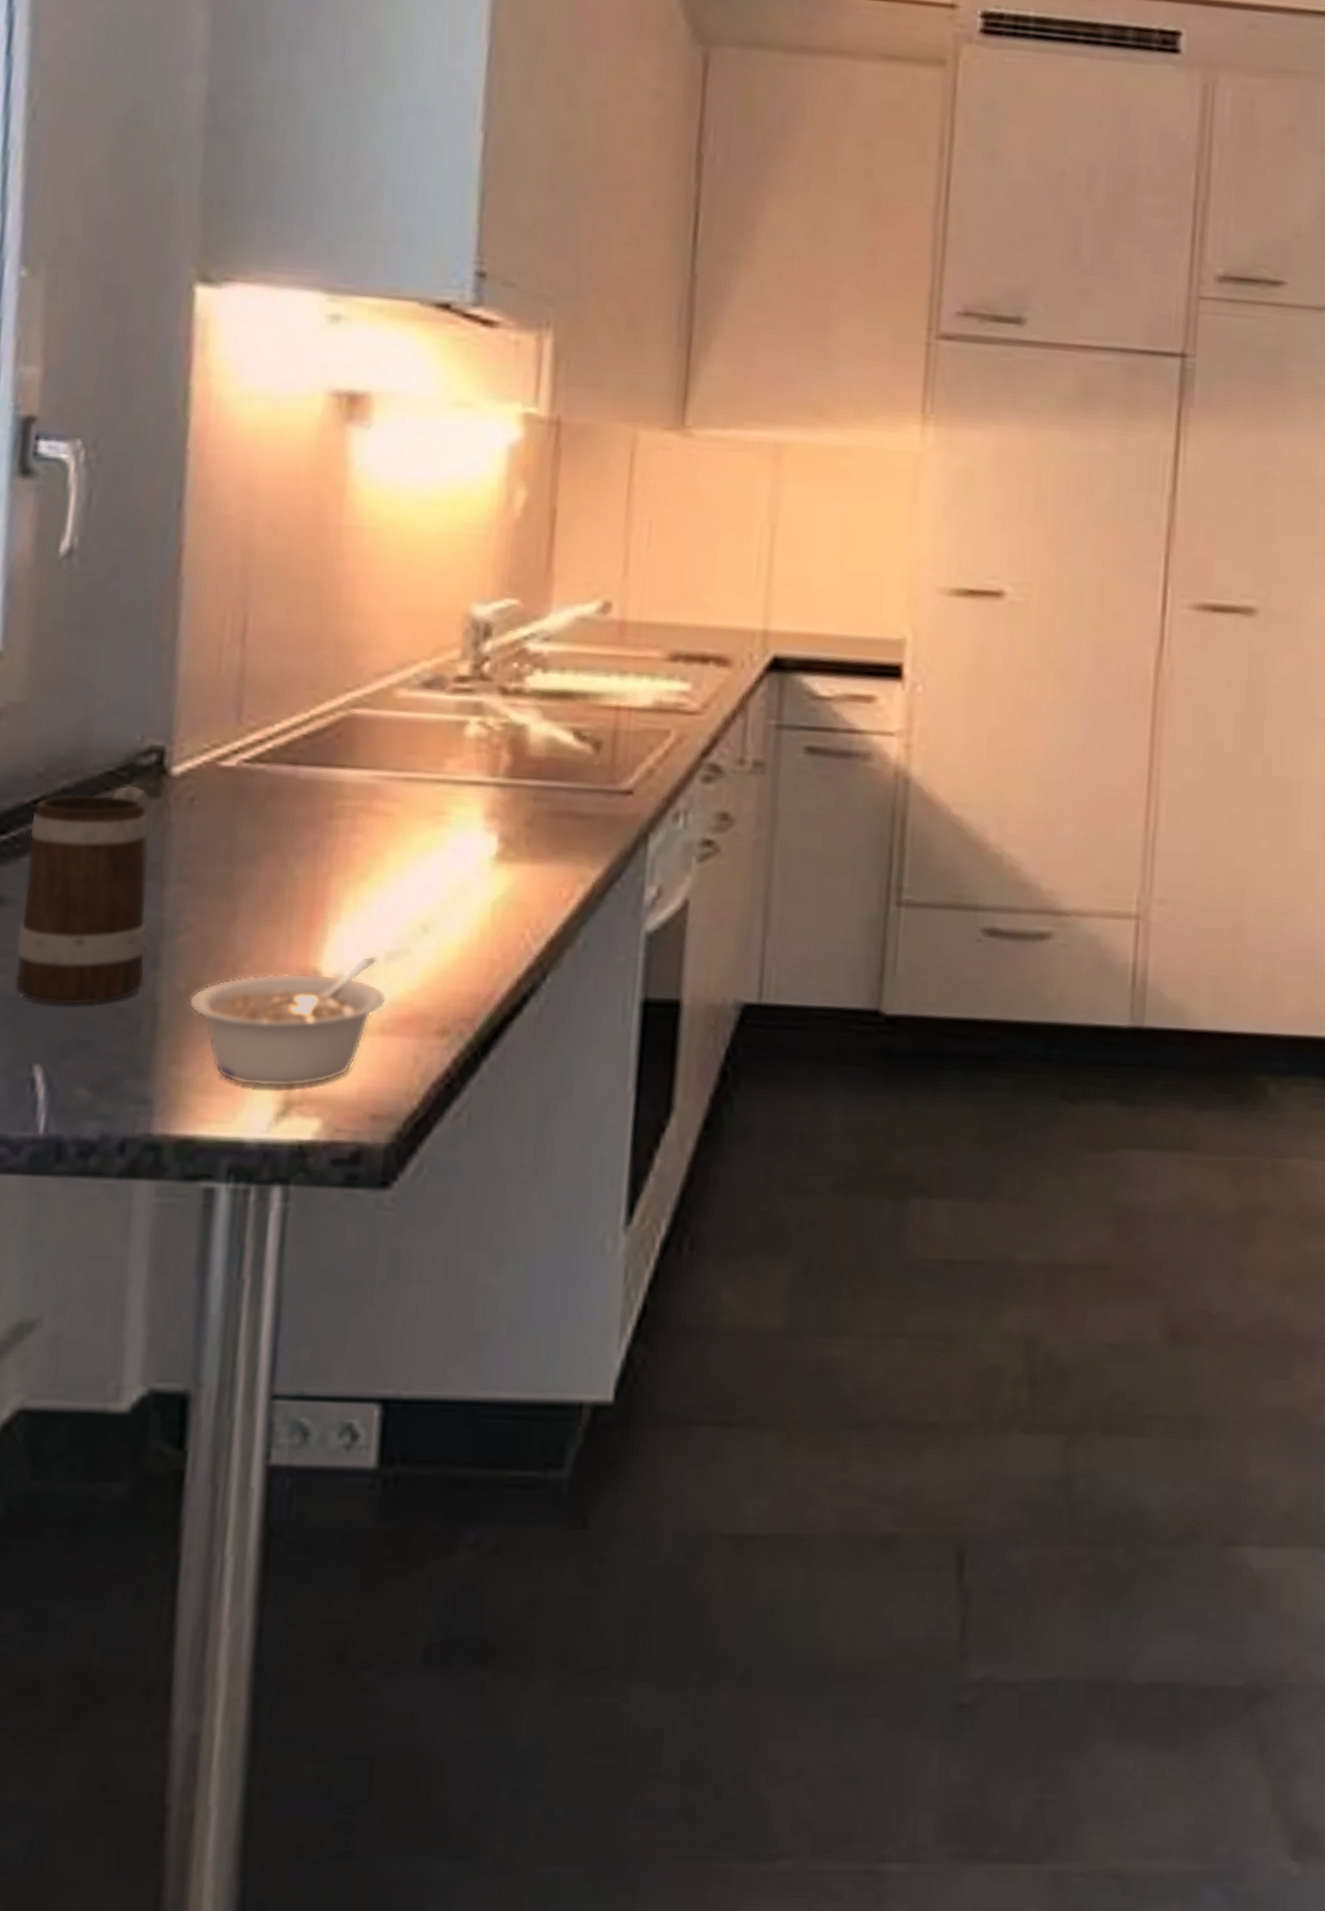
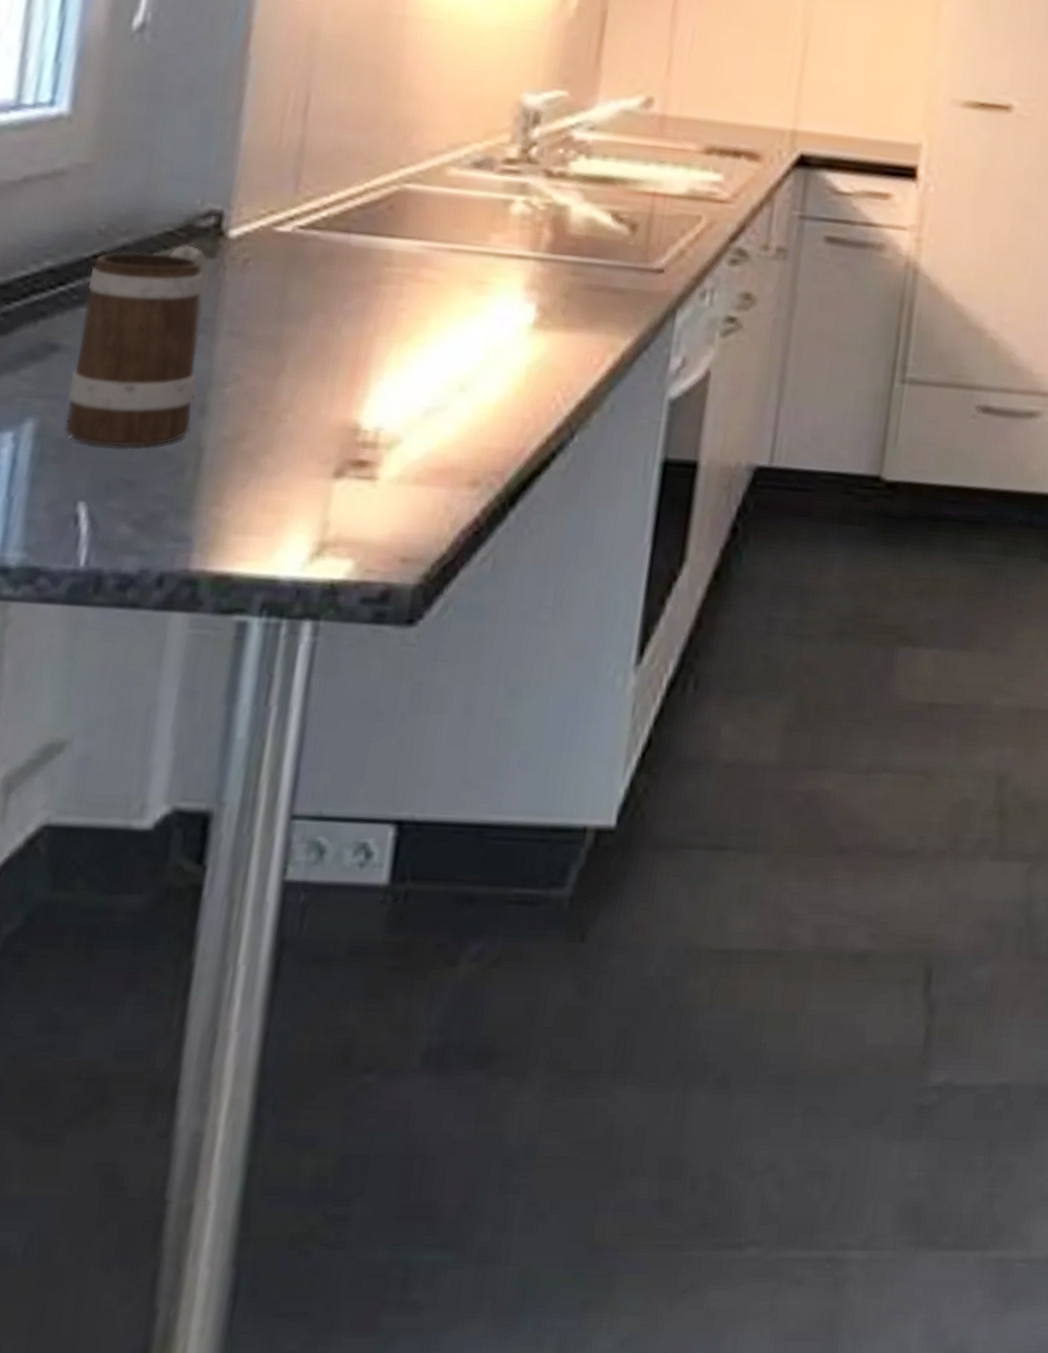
legume: present [188,955,387,1088] -> none [232,411,423,531]

